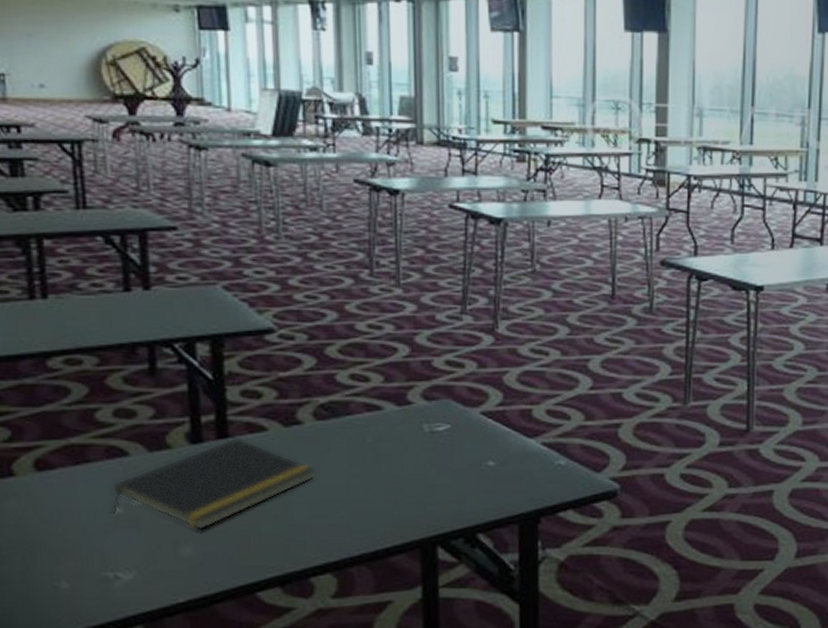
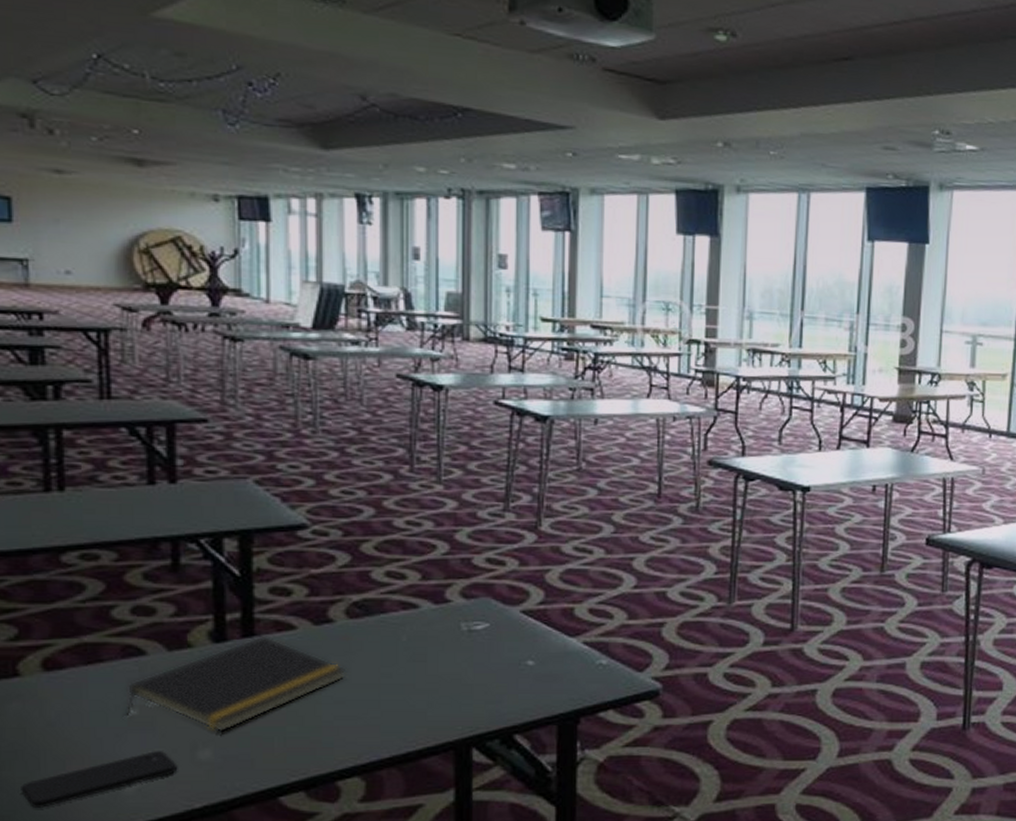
smartphone: none [20,548,162,601] -> present [21,751,178,808]

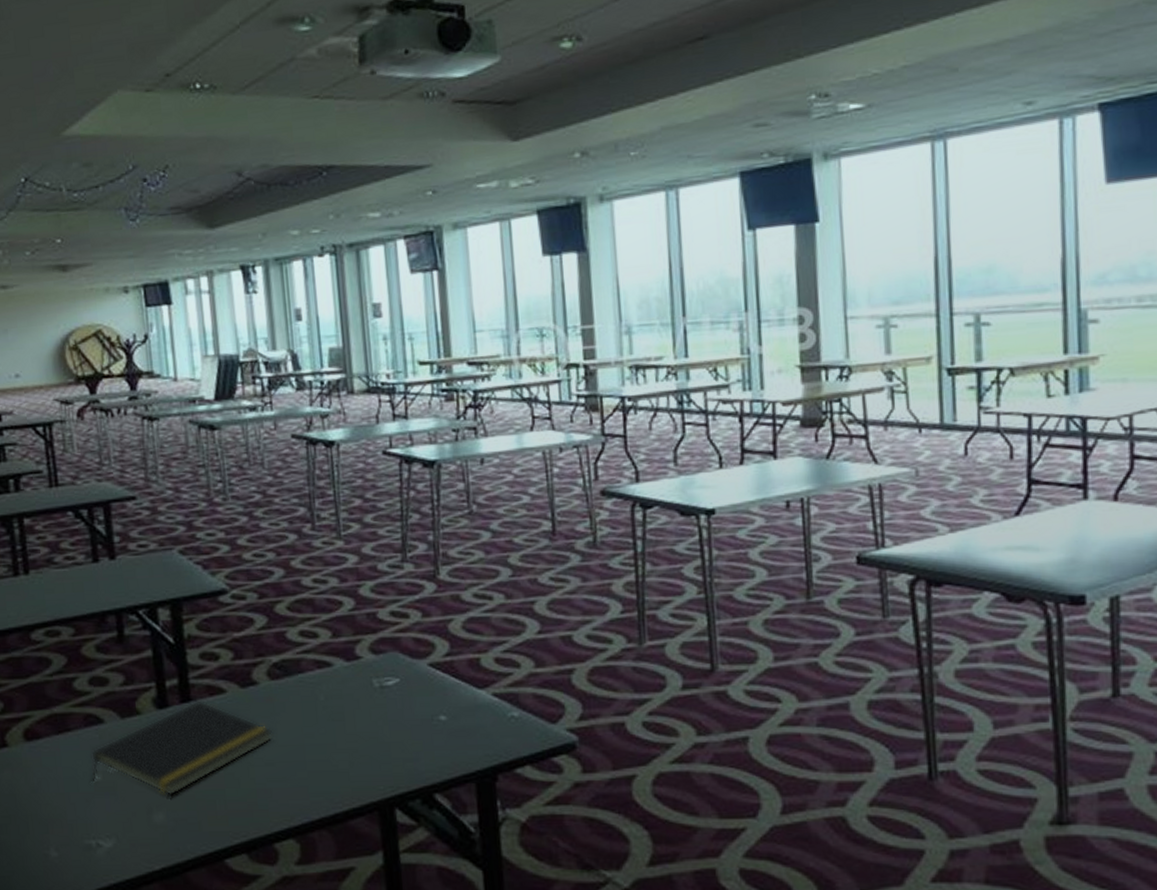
smartphone: present [21,751,178,808] -> none [16,815,138,869]

